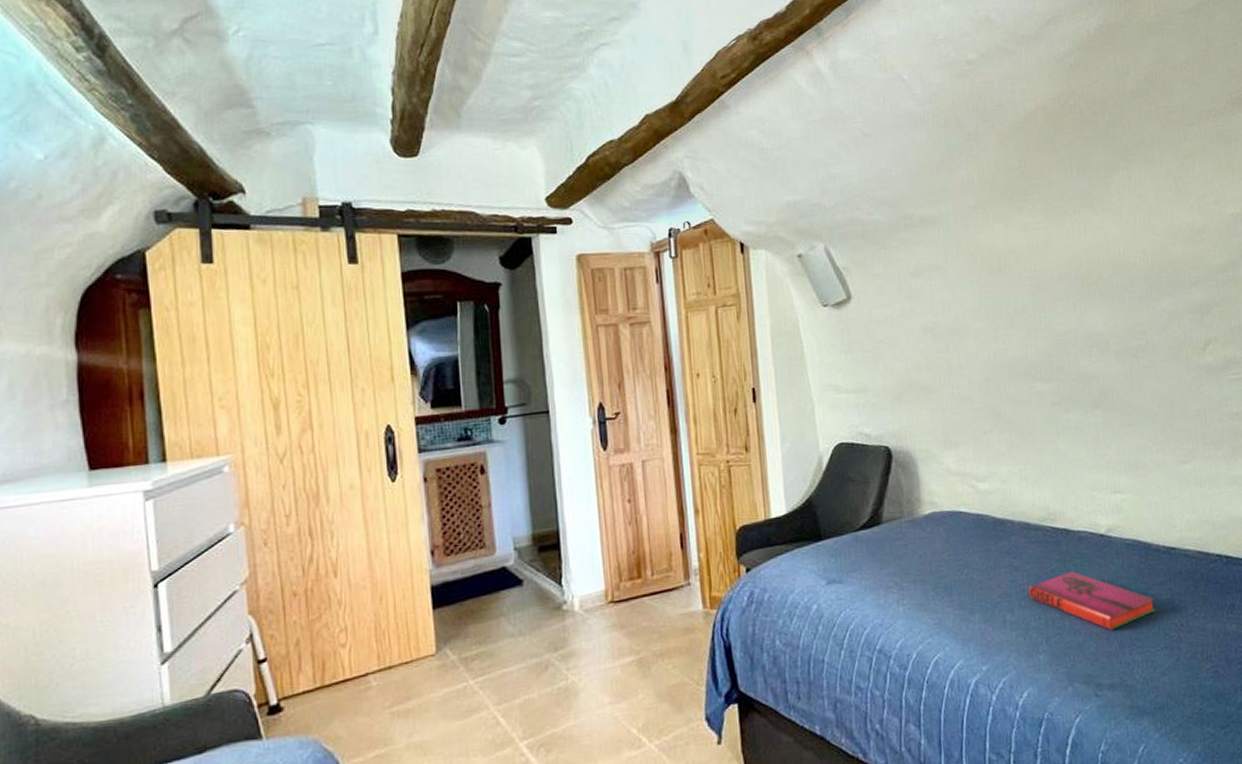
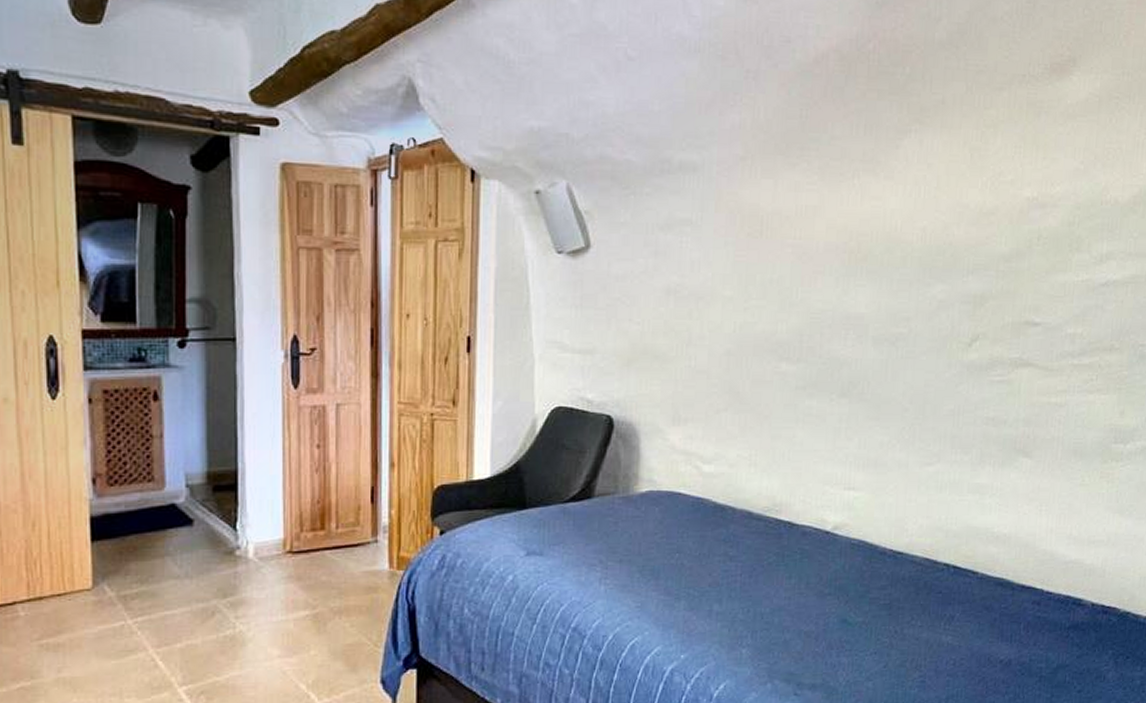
hardback book: present [1028,571,1156,631] -> none [740,567,872,631]

